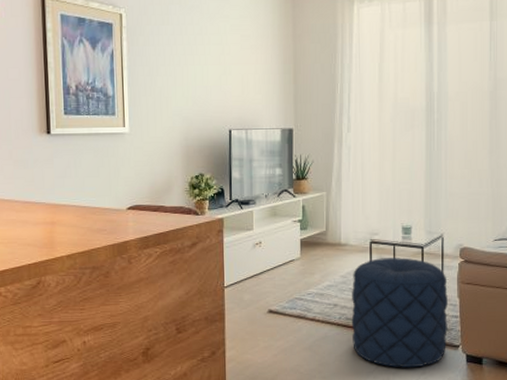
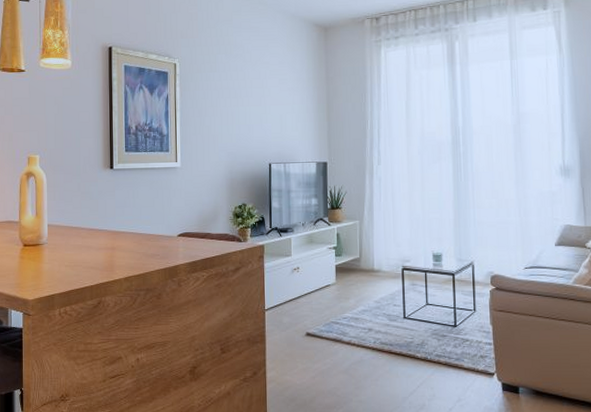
pouf: present [351,257,448,368] -> none [386,284,482,394]

